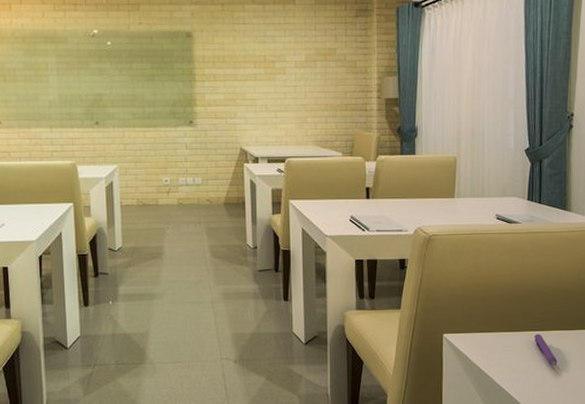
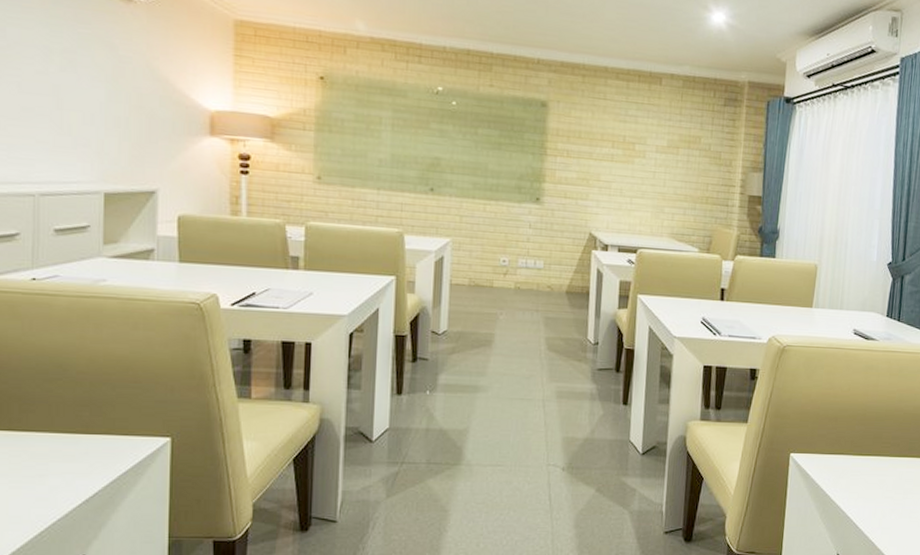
pen: present [534,334,558,366] -> none [883,459,906,496]

